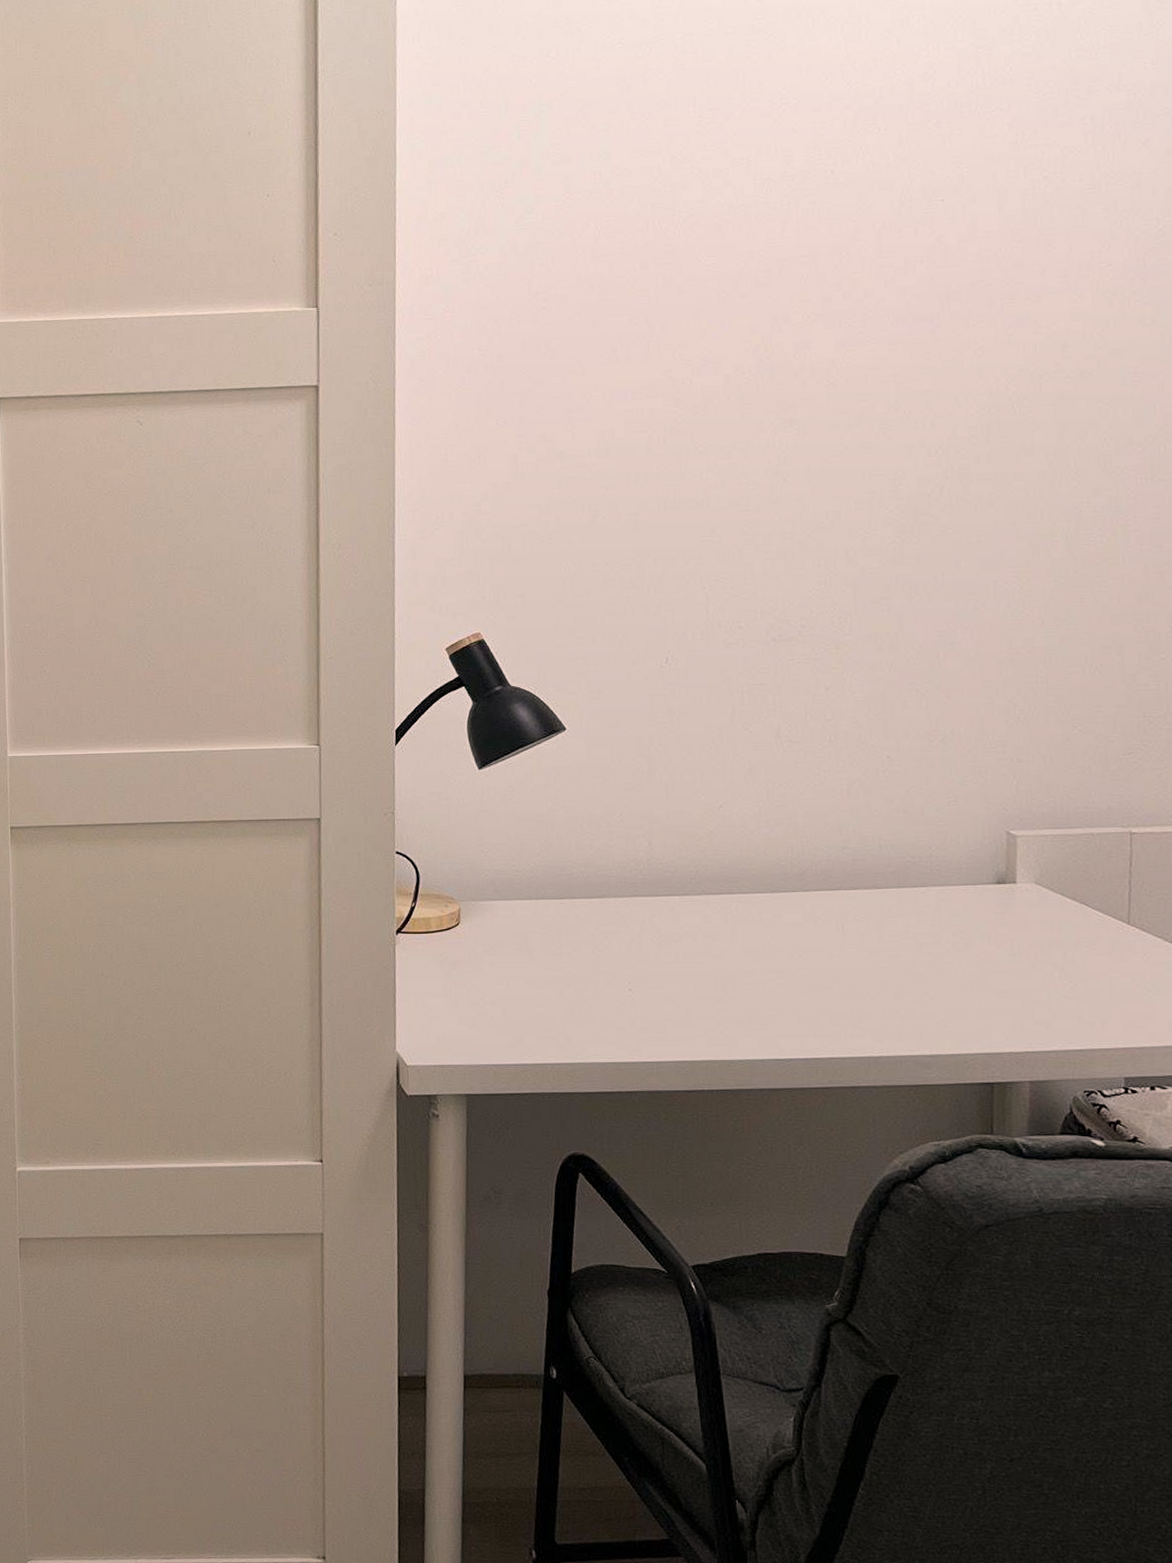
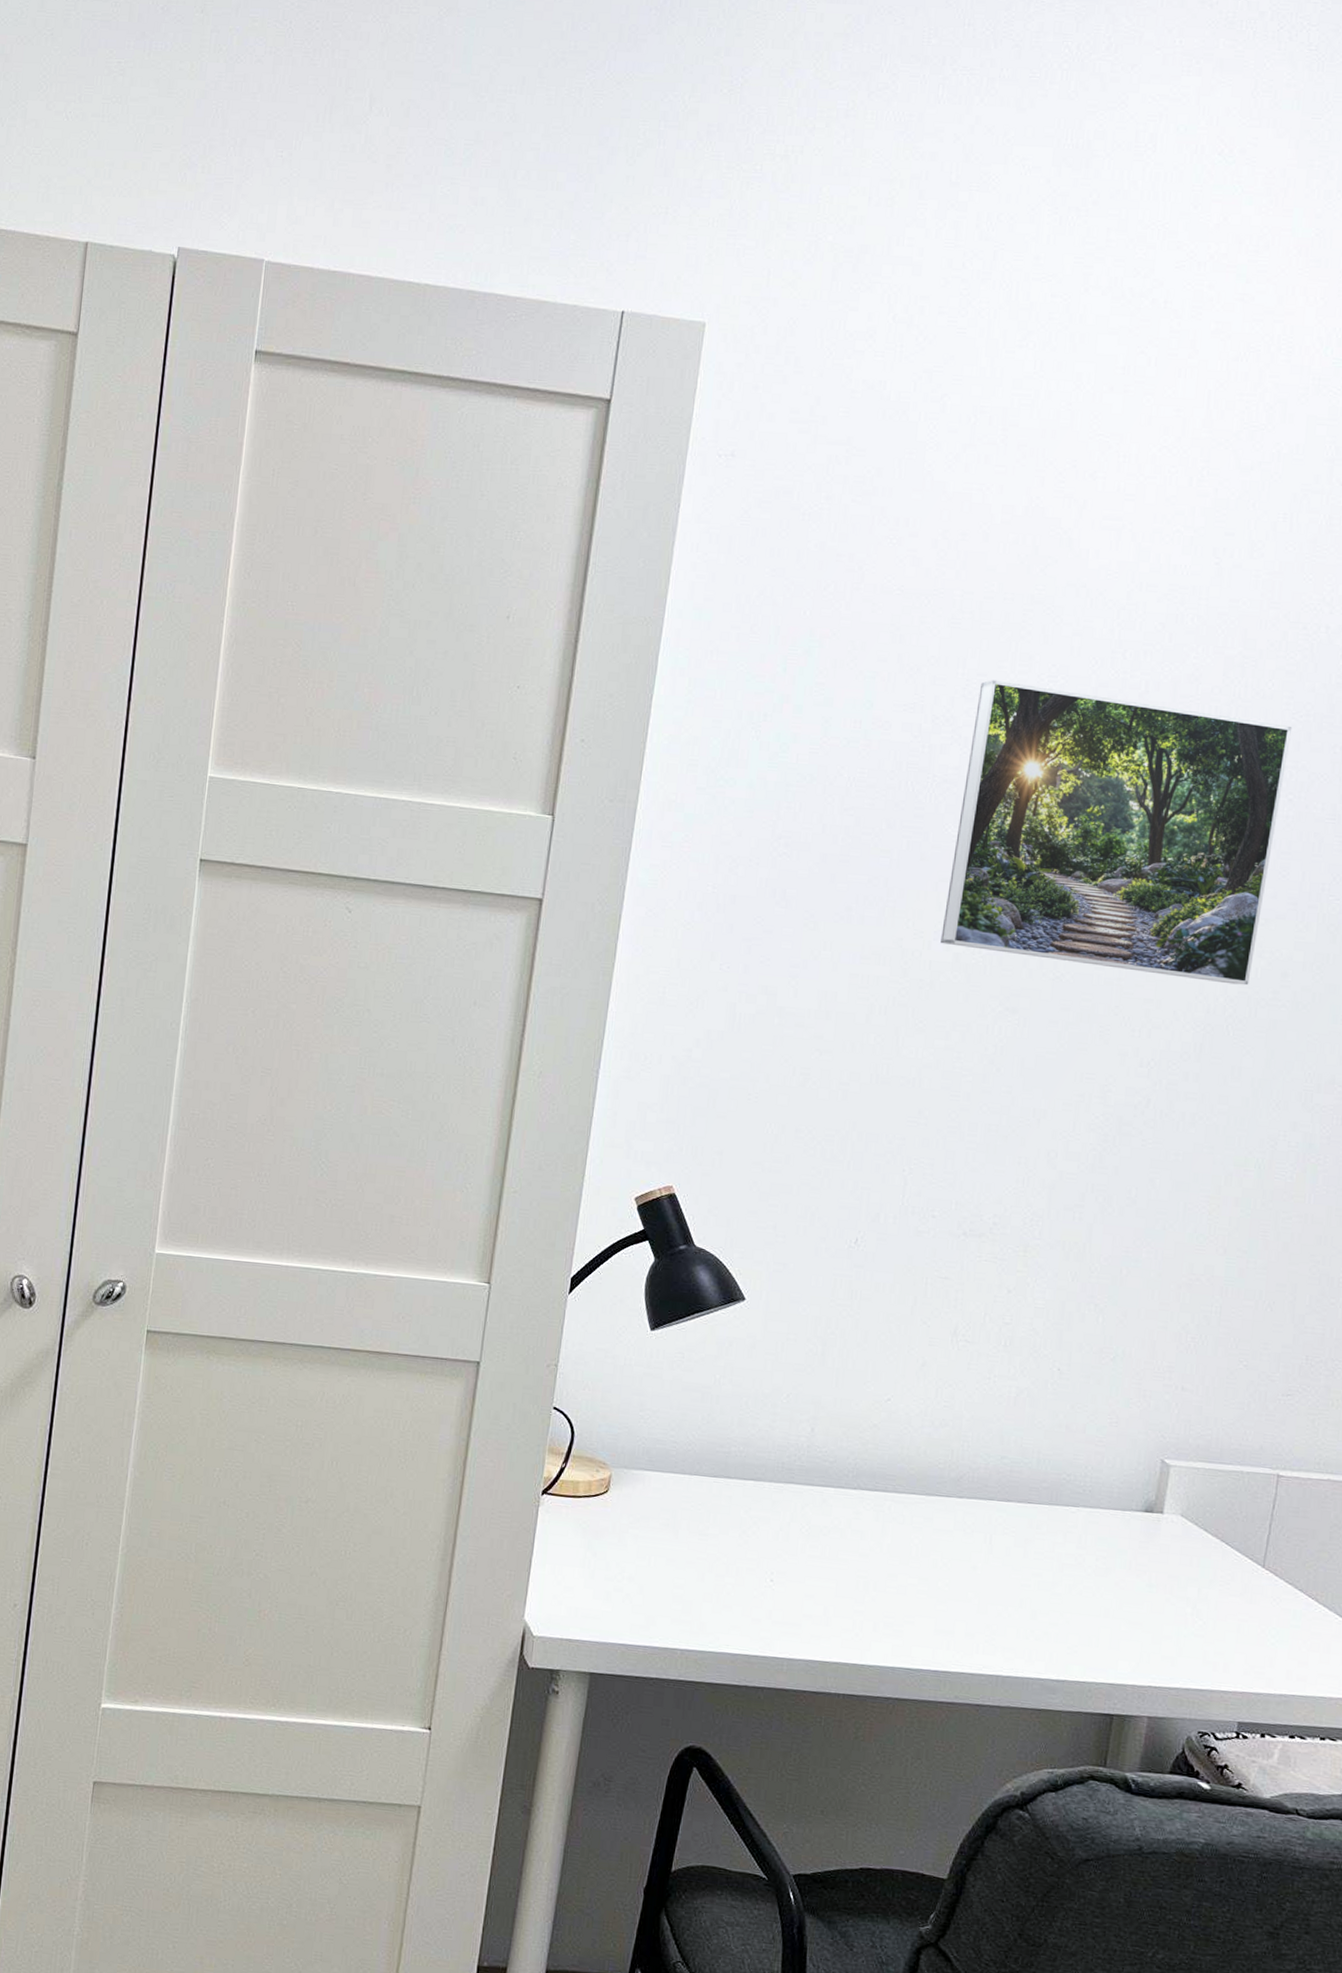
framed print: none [709,105,1037,369] -> present [941,680,1293,986]

